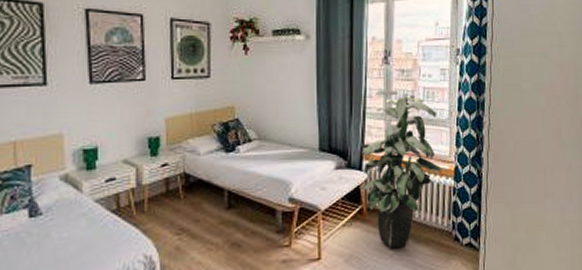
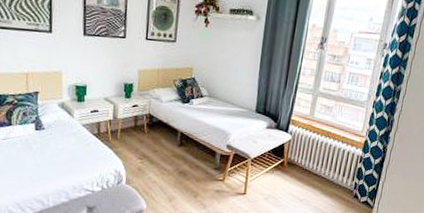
indoor plant: present [359,90,442,249] -> none [284,70,357,196]

